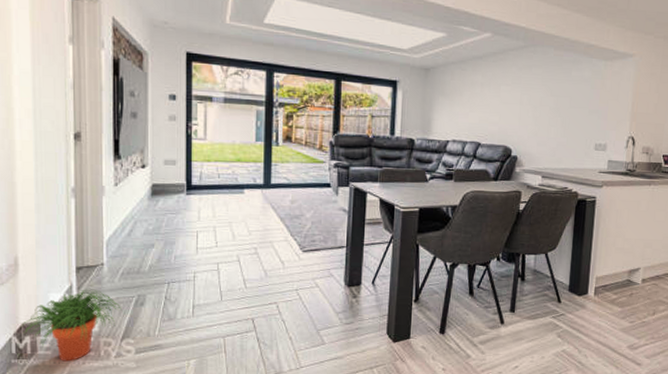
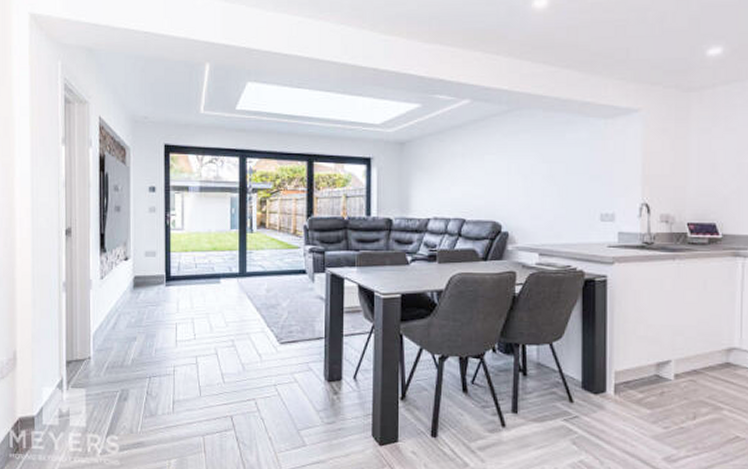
potted plant: present [20,289,121,362] -> none [17,383,107,457]

